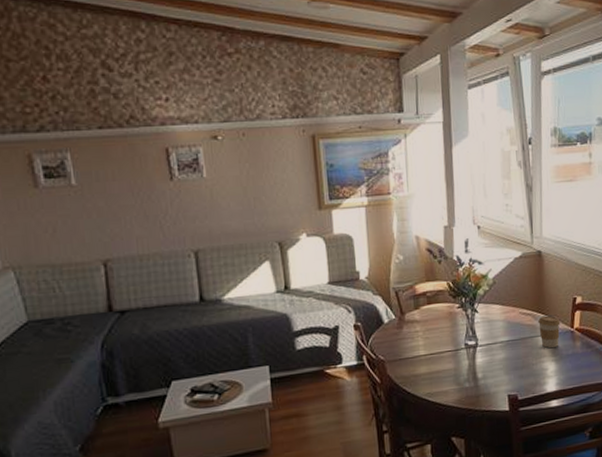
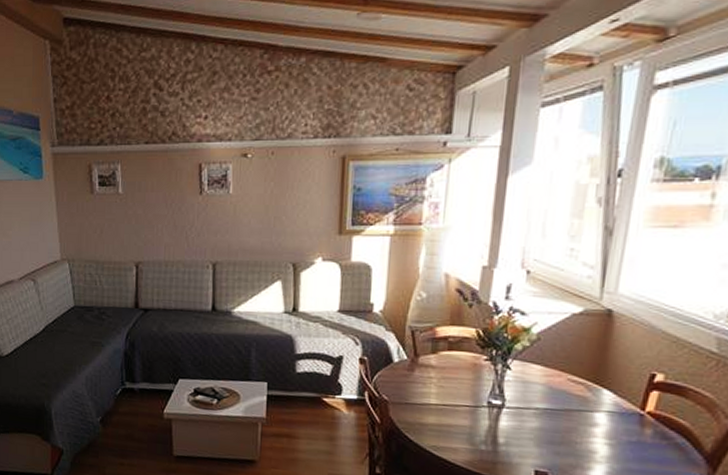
coffee cup: present [538,315,560,348] -> none [592,388,626,429]

